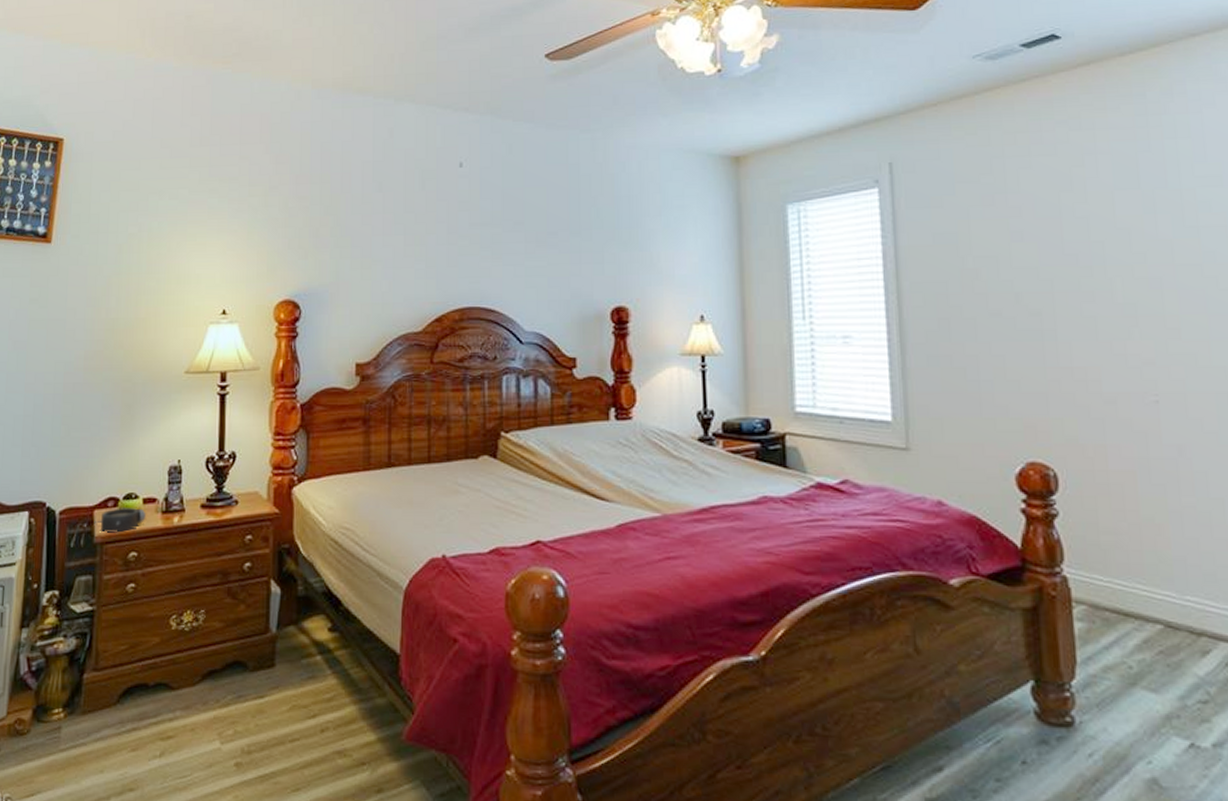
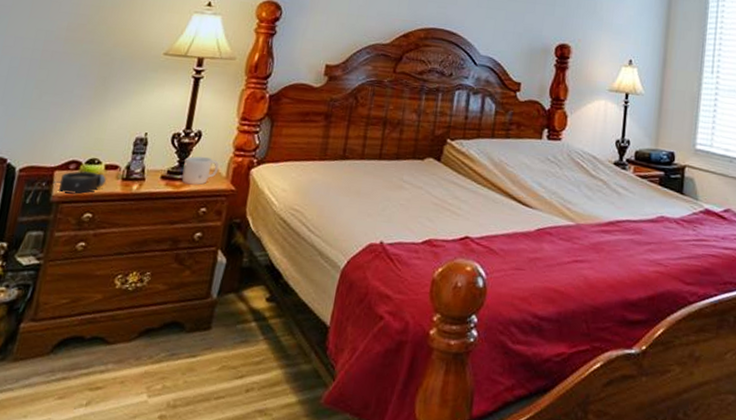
mug: none [222,480,259,513] -> present [181,156,219,186]

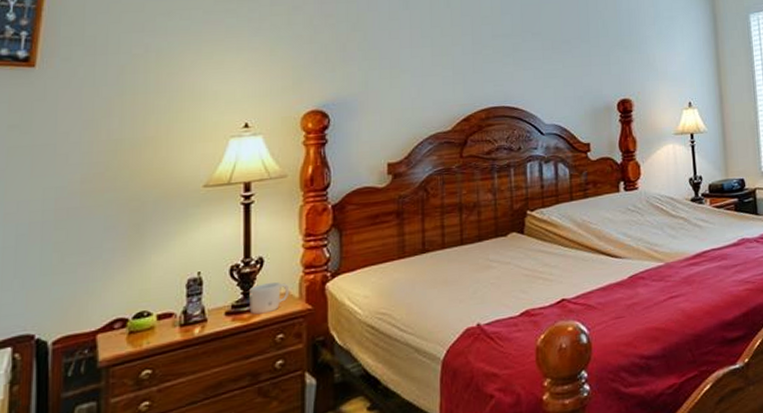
alarm clock: present [53,171,107,194] -> none [97,325,162,356]

